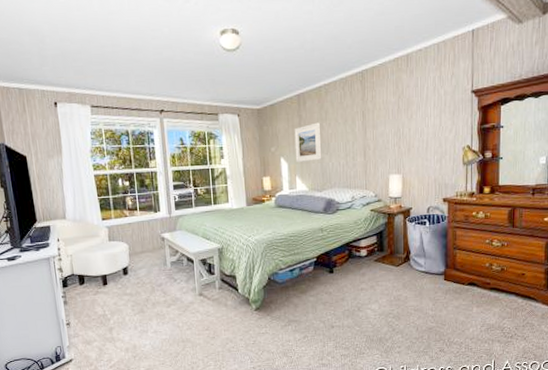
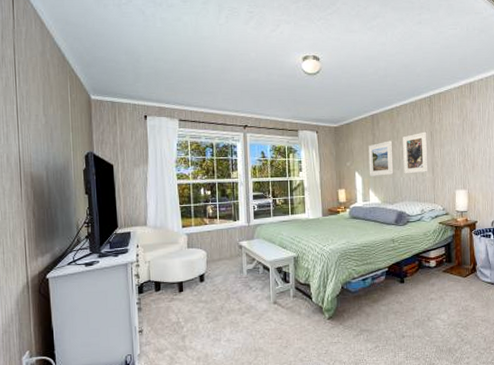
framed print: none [332,111,360,159] -> present [403,131,428,174]

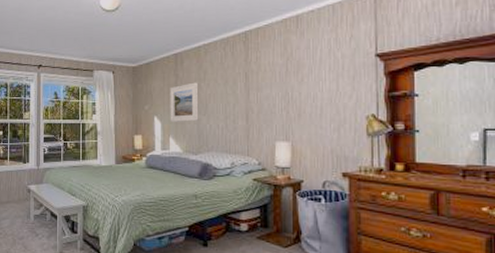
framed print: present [403,131,428,174] -> none [211,72,241,121]

